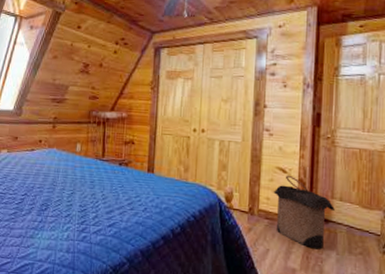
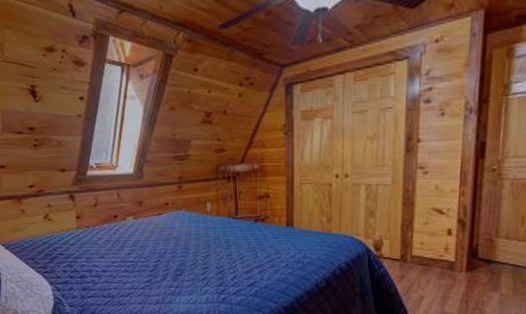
laundry hamper: present [273,175,335,249] -> none [428,216,499,292]

